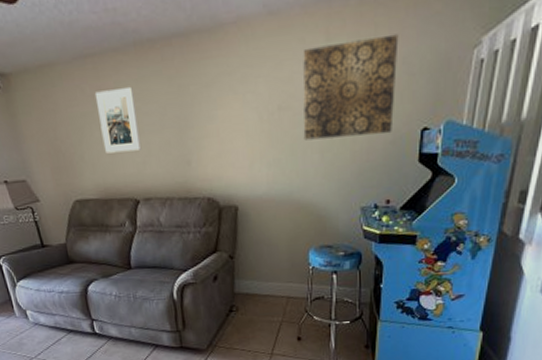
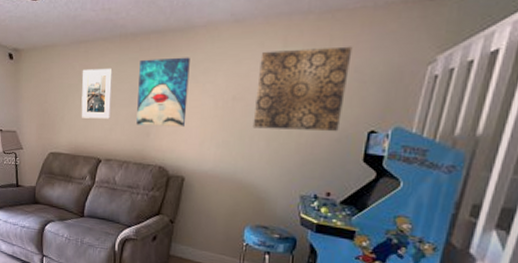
wall art: none [164,63,230,153] -> present [136,57,190,128]

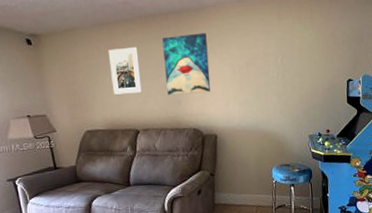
wall art: present [252,46,353,132] -> none [262,17,328,87]

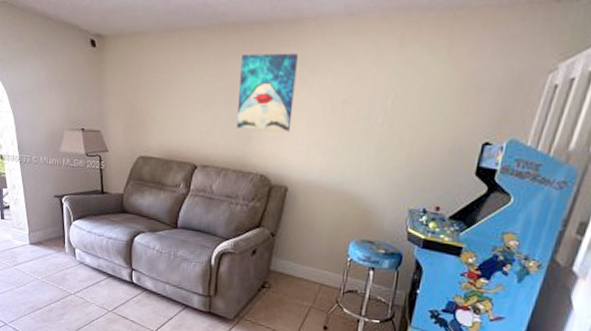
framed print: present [108,46,143,95] -> none [174,61,211,120]

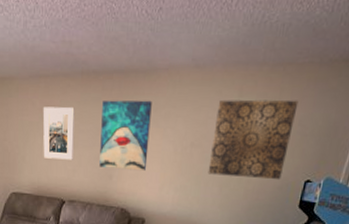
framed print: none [174,61,211,120] -> present [42,106,75,160]
wall art: none [362,49,473,143] -> present [208,99,299,180]

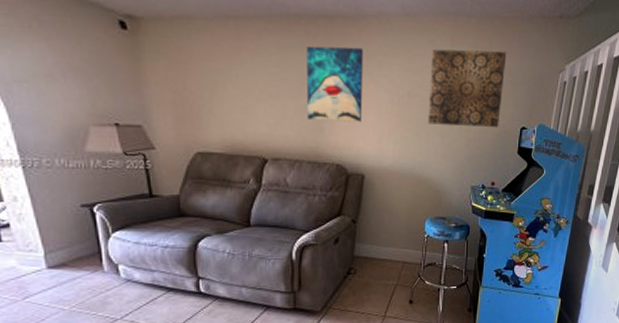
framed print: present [42,106,75,160] -> none [233,51,276,112]

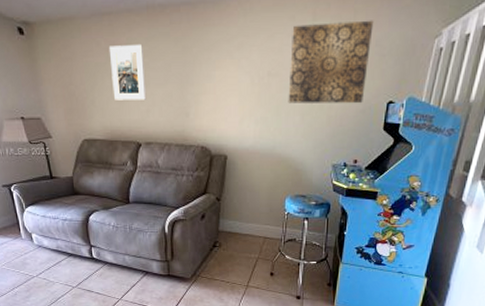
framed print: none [233,51,276,112] -> present [108,43,147,100]
wall art: present [307,46,363,123] -> none [172,31,224,106]

